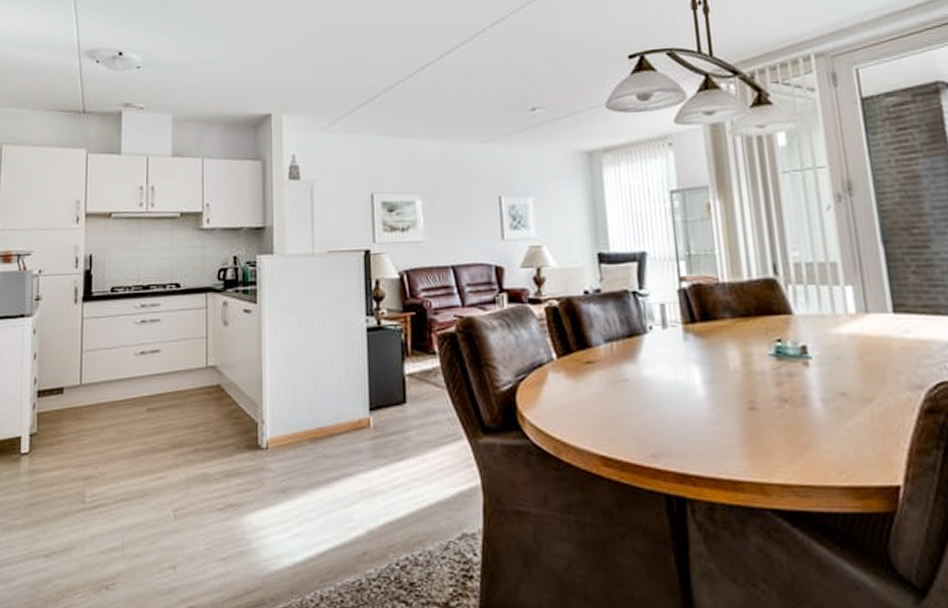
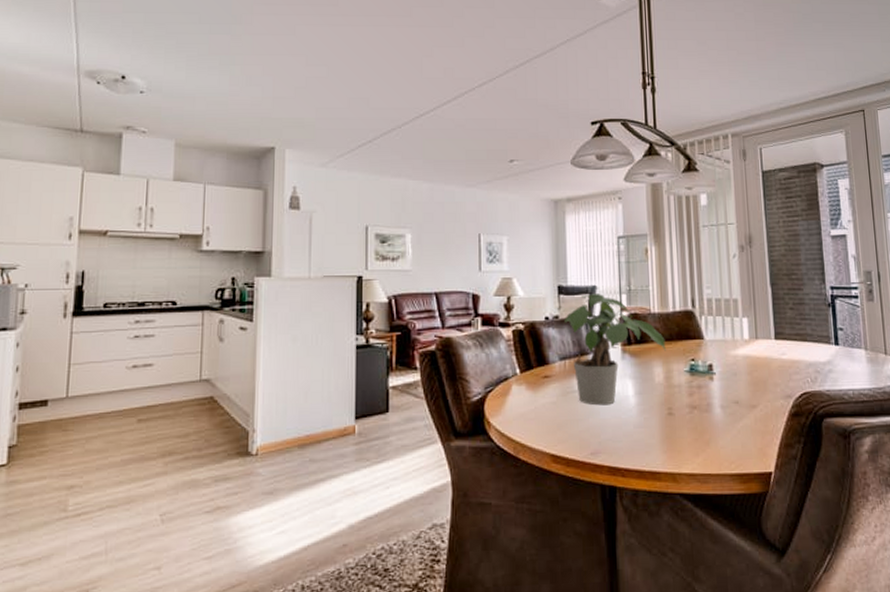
potted plant: none [608,260,742,397] -> present [565,292,666,406]

